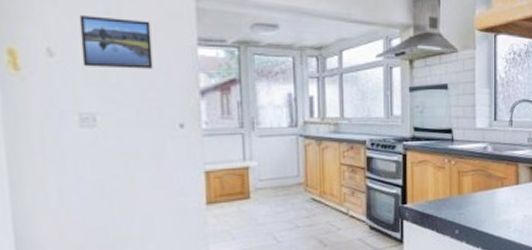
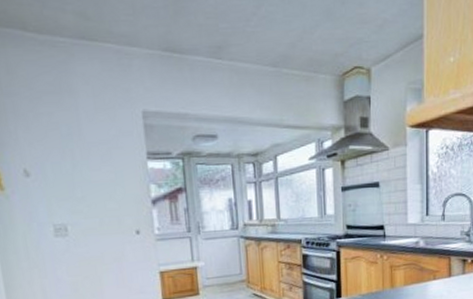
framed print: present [79,15,153,69] -> none [47,138,111,184]

